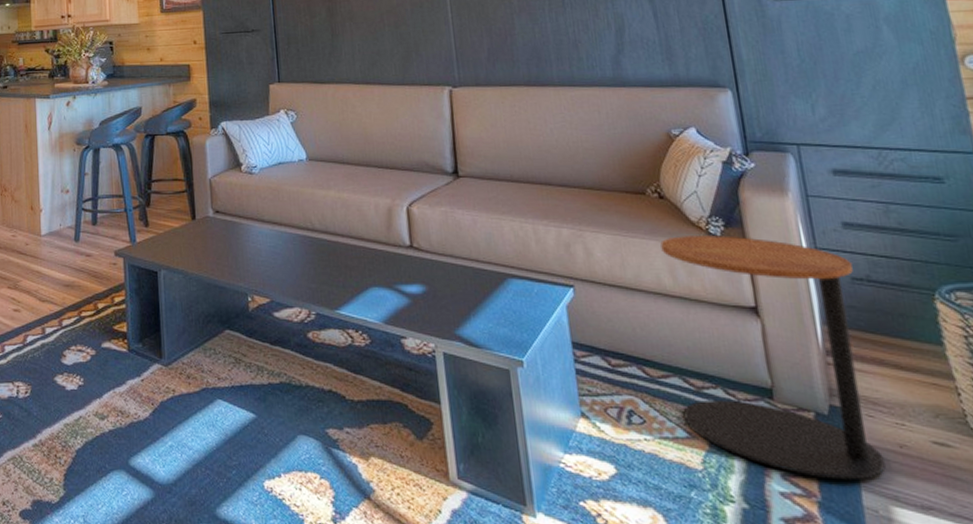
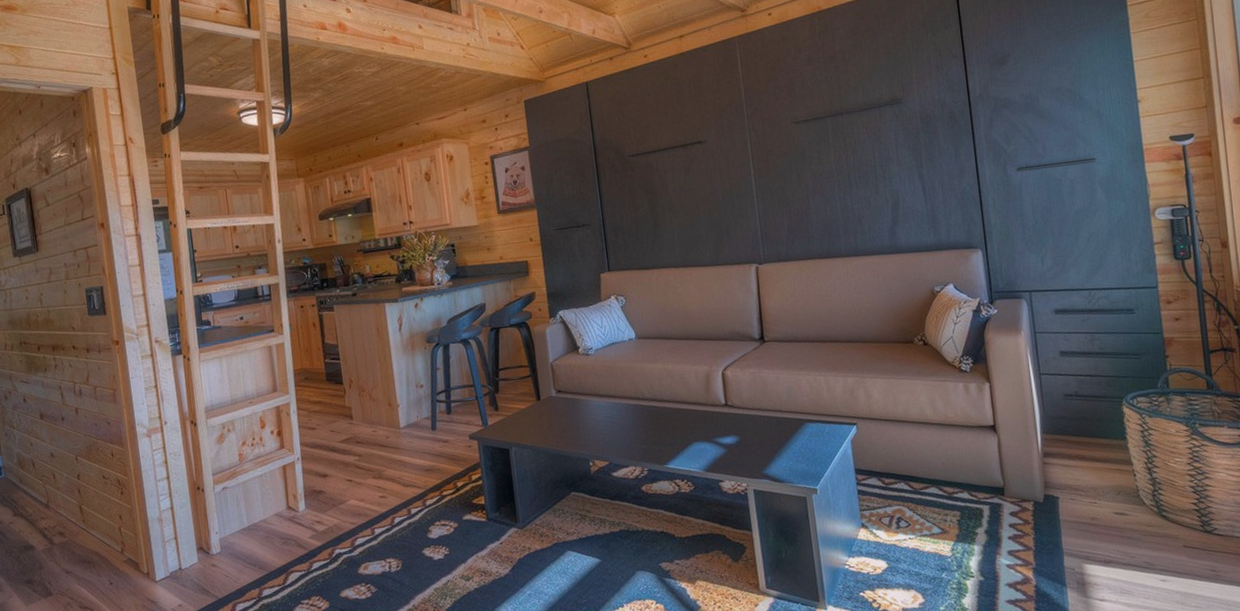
side table: present [660,235,886,480] -> none [924,370,1081,550]

